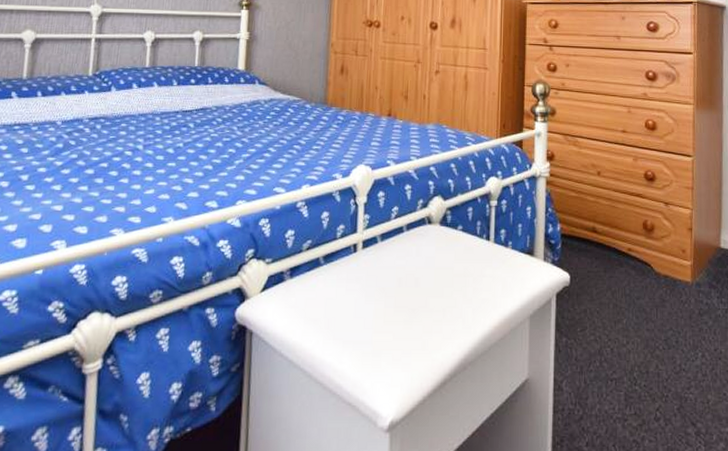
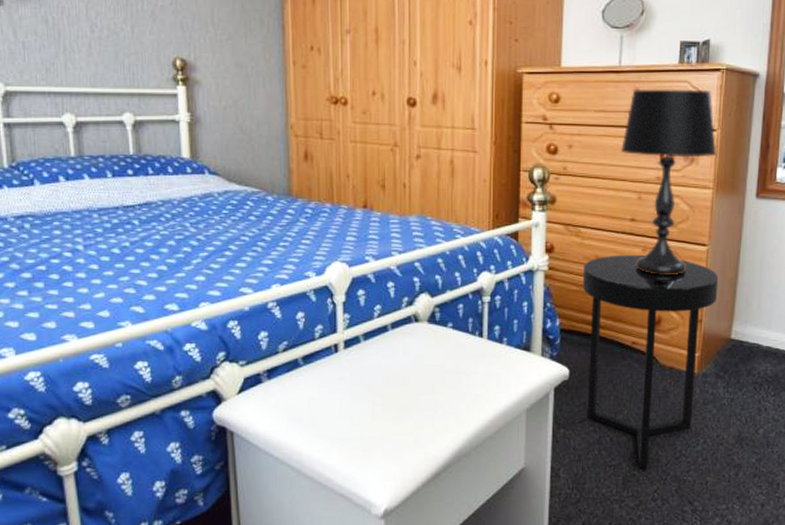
side table: none [580,163,705,384] -> present [582,254,719,469]
table lamp: none [610,17,694,183] -> present [620,88,717,275]

